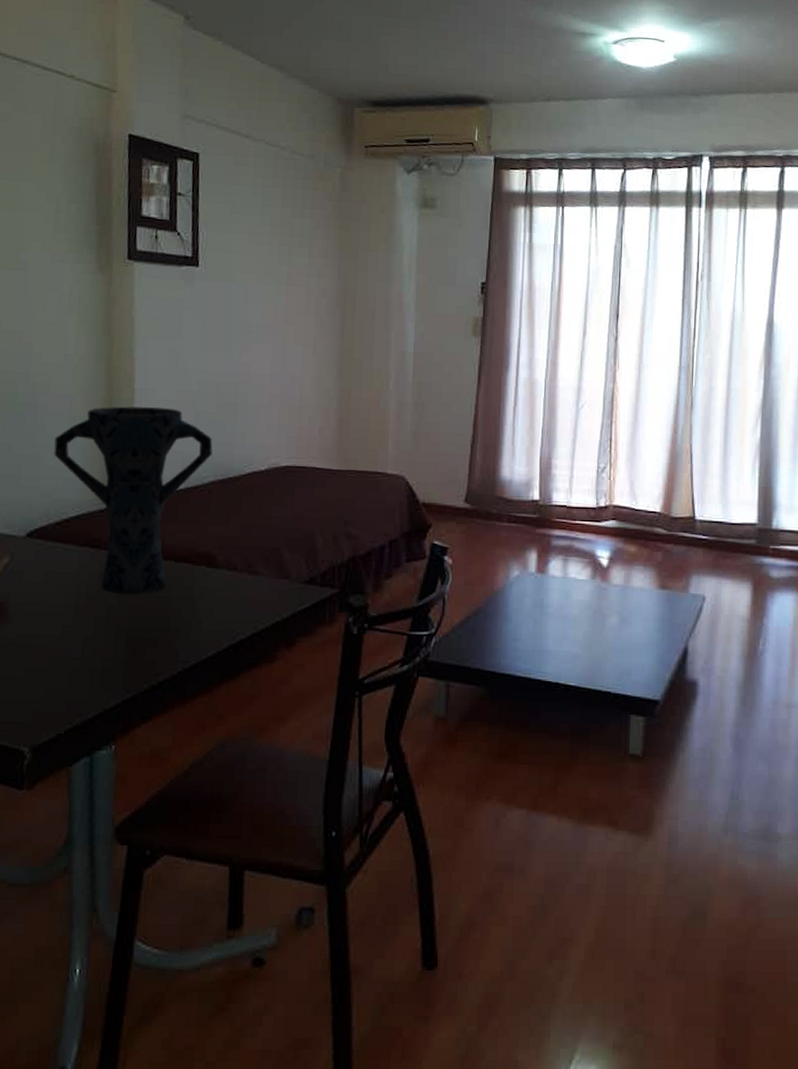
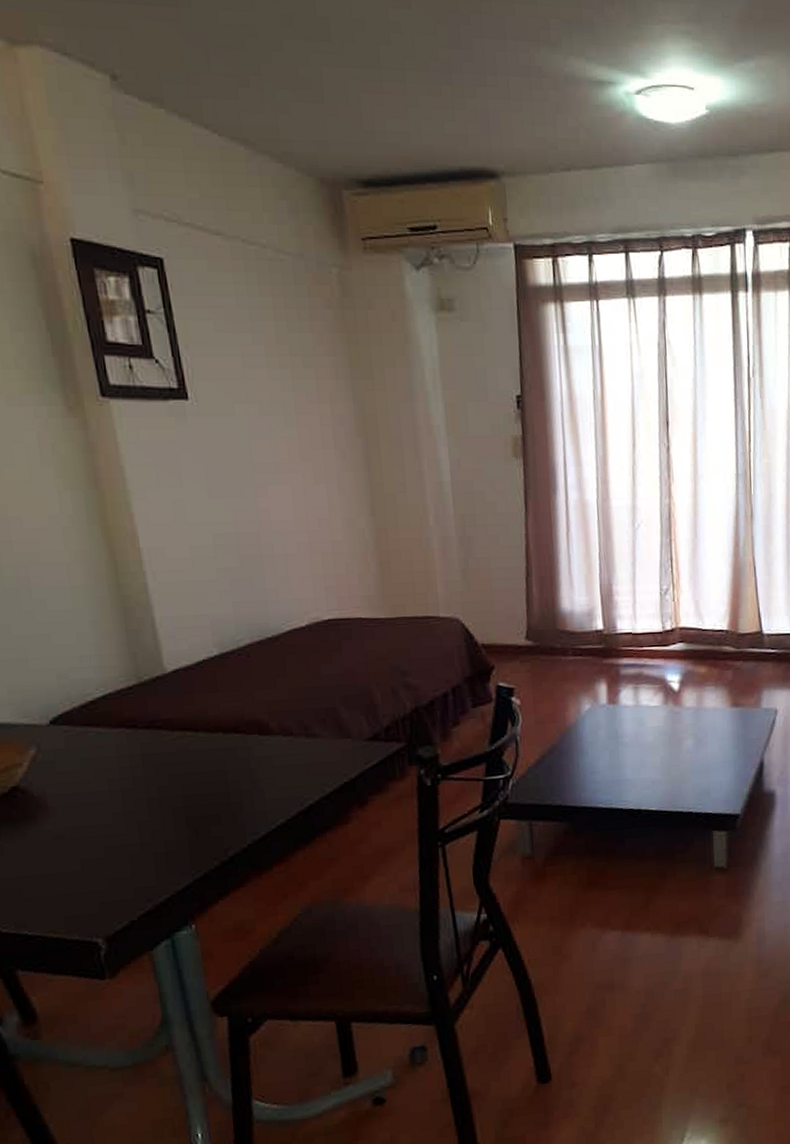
vase: present [53,406,213,595] -> none [59,567,244,774]

